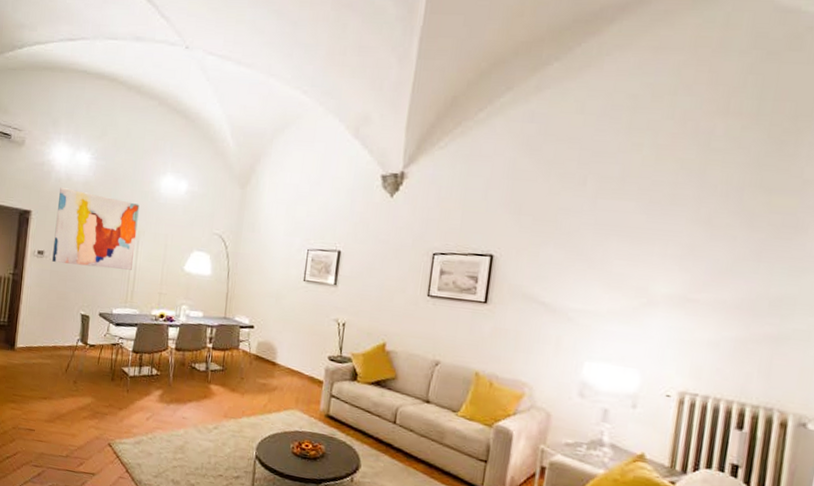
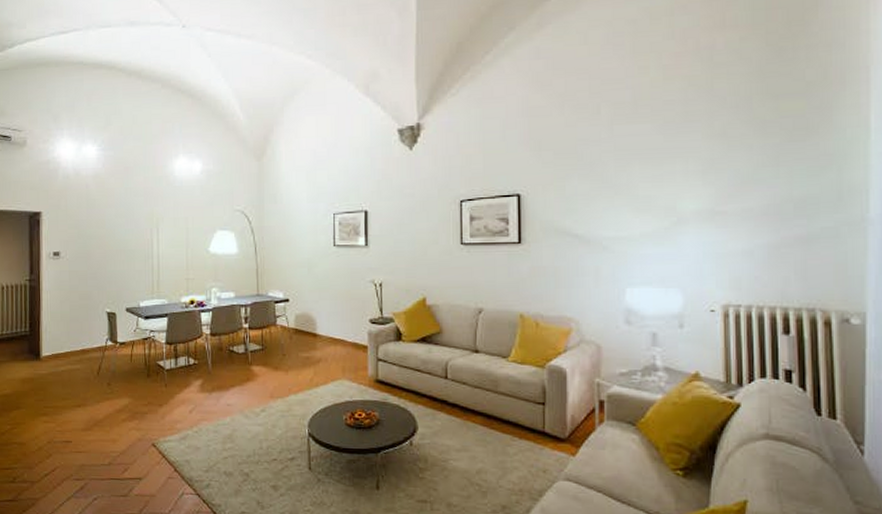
wall art: present [52,187,140,270] -> none [68,184,156,262]

